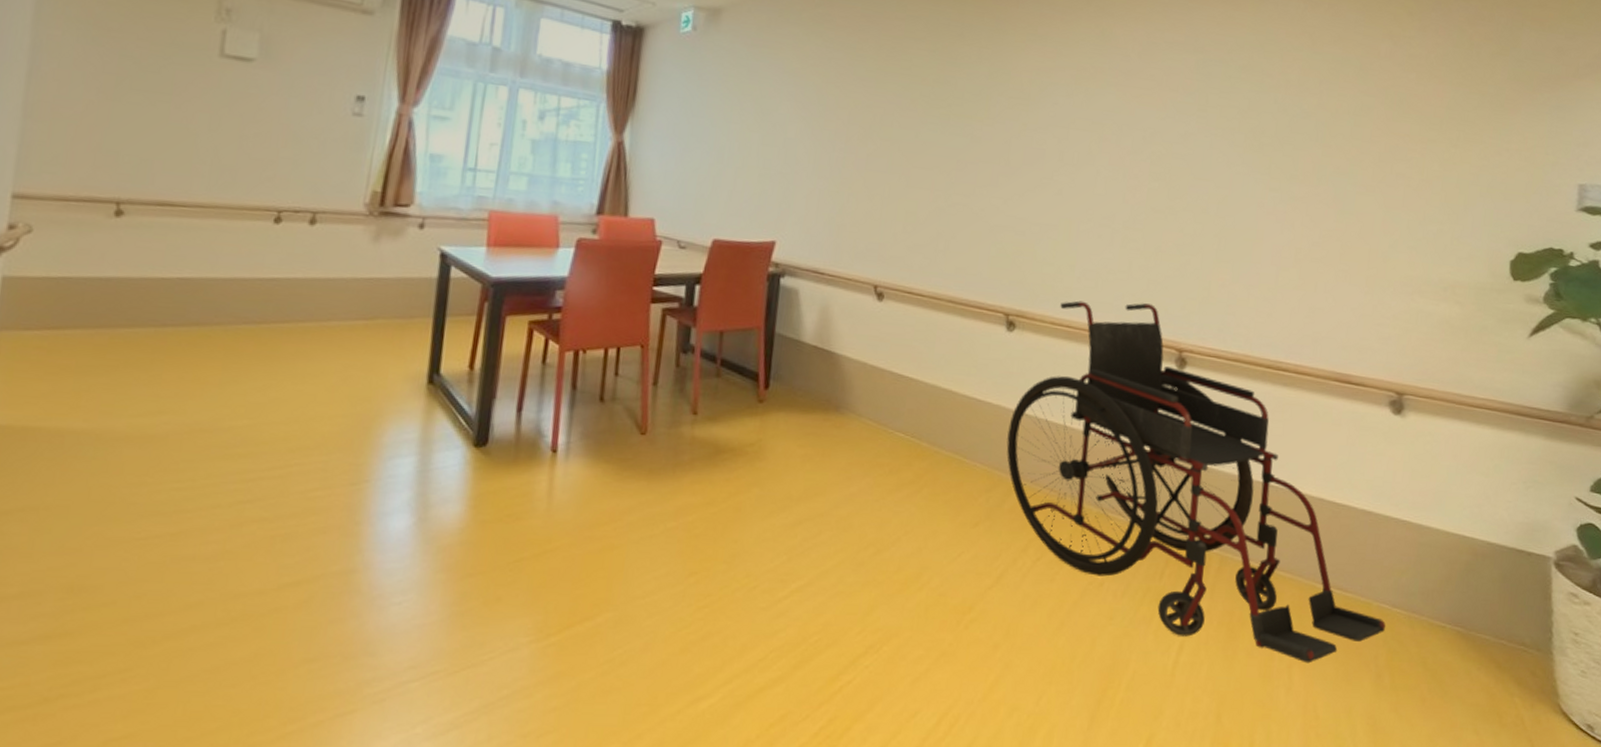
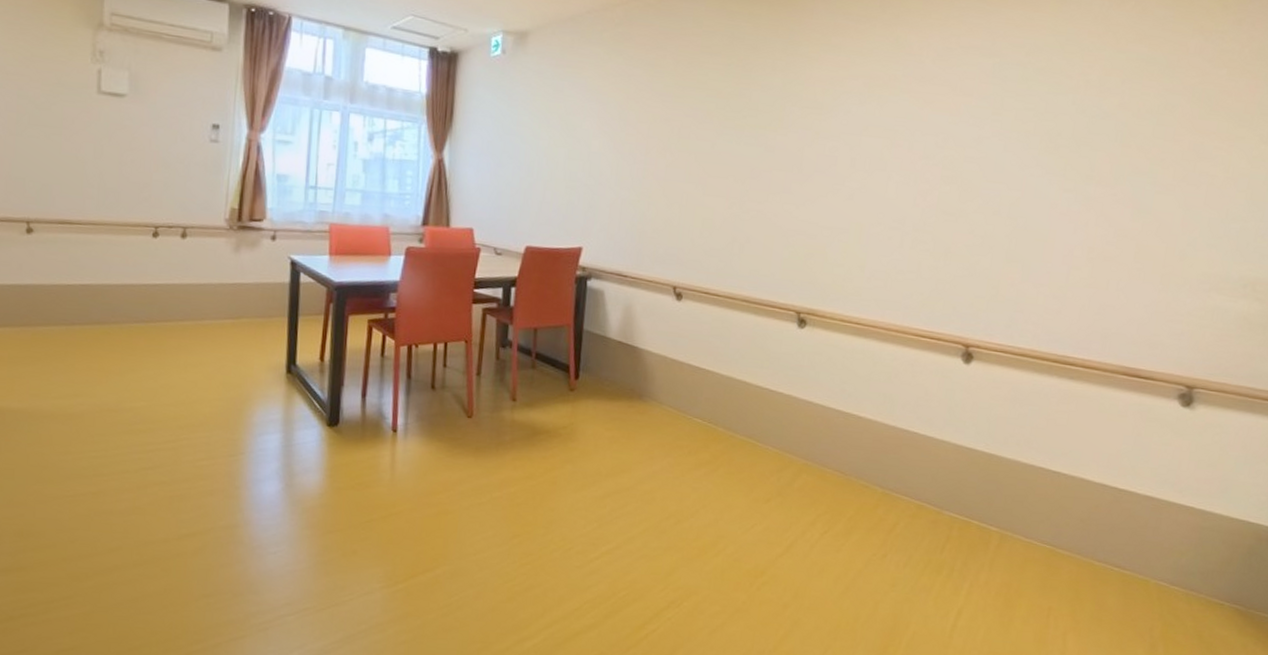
wheelchair: present [1006,300,1386,664] -> none [797,299,1163,632]

